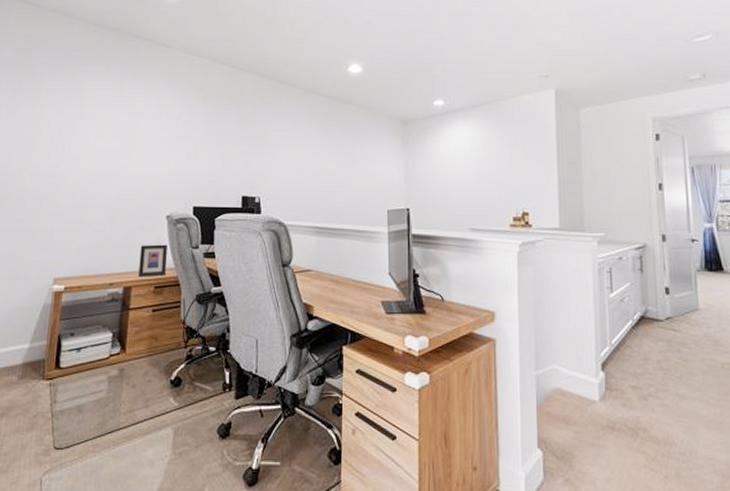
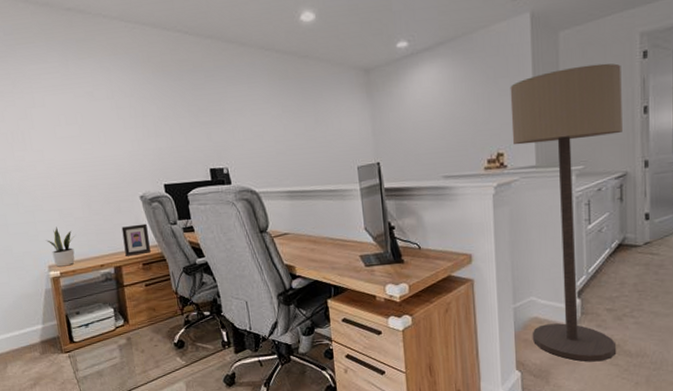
potted plant: none [59,238,89,281] -> present [46,227,75,267]
floor lamp: none [536,140,642,447] -> present [510,63,622,362]

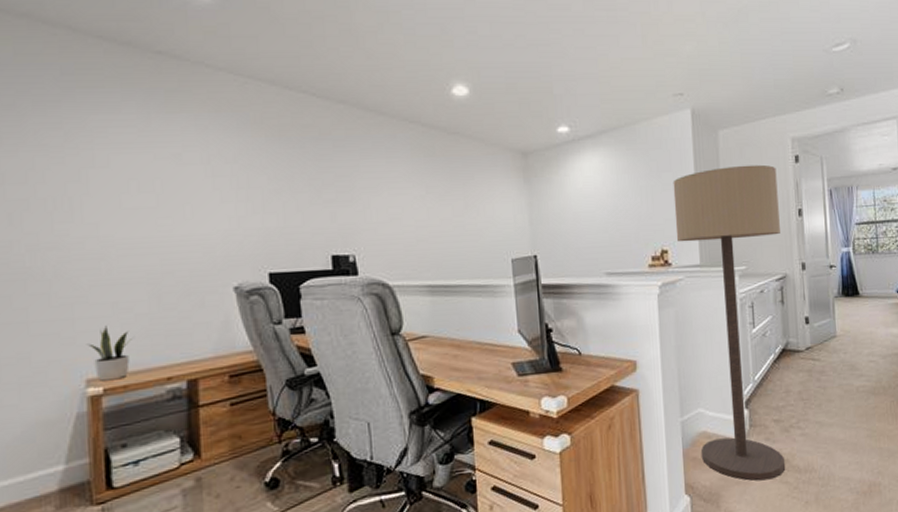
picture frame: present [121,223,151,256] -> none [203,322,242,366]

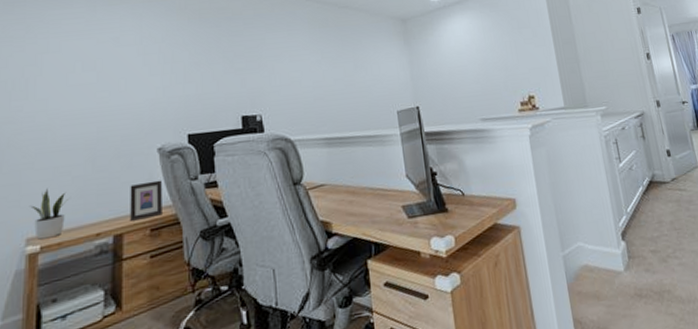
picture frame: none [203,322,242,366] -> present [130,180,162,221]
floor lamp: present [673,164,785,481] -> none [533,17,669,314]

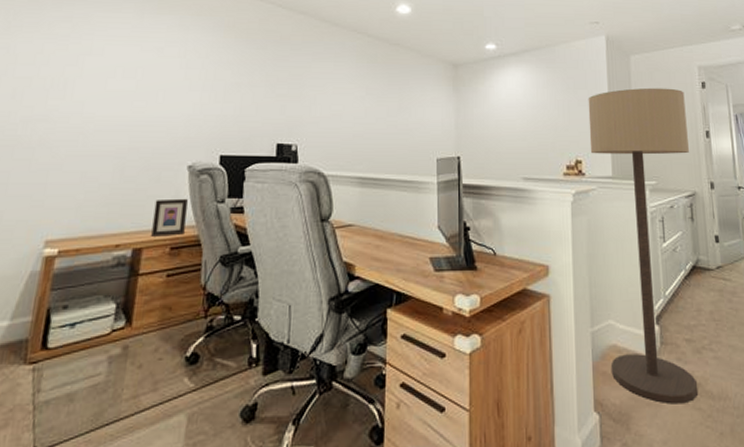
potted plant: present [30,188,68,240] -> none [53,192,92,243]
floor lamp: none [533,17,669,314] -> present [588,87,698,404]

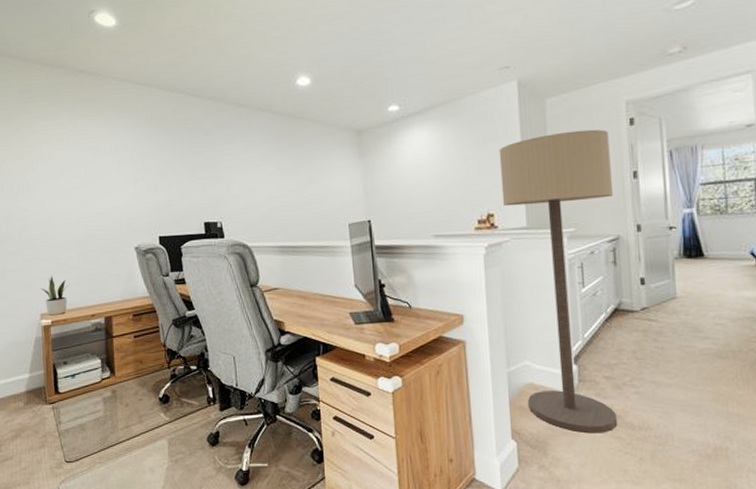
potted plant: none [53,192,92,243] -> present [41,275,68,315]
picture frame: present [151,198,188,236] -> none [115,274,142,307]

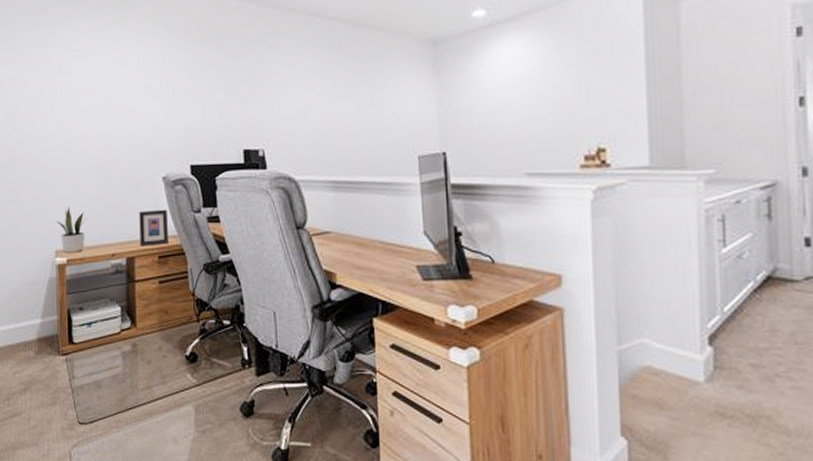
picture frame: none [115,274,142,307] -> present [139,209,168,246]
floor lamp: present [499,129,617,434] -> none [615,41,769,438]

